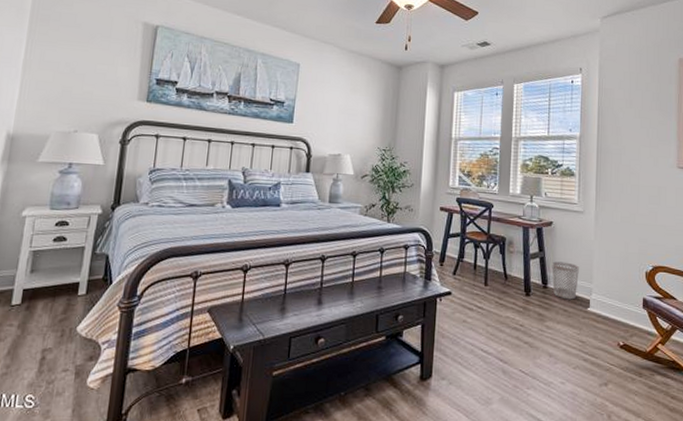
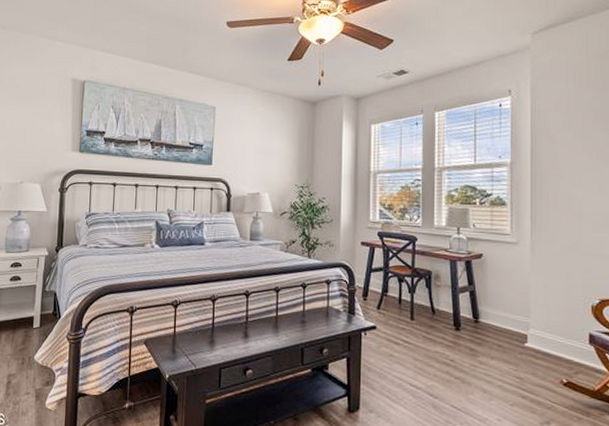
wastebasket: present [552,261,579,300] -> none [483,295,514,335]

